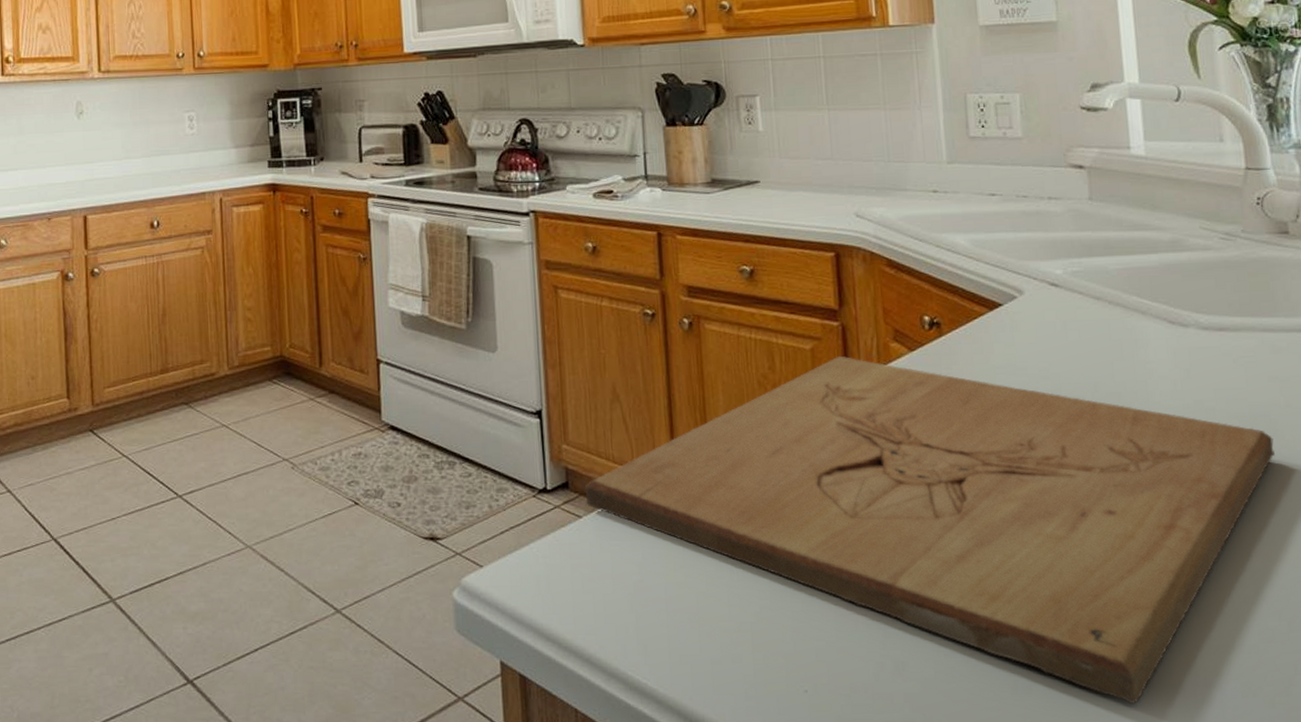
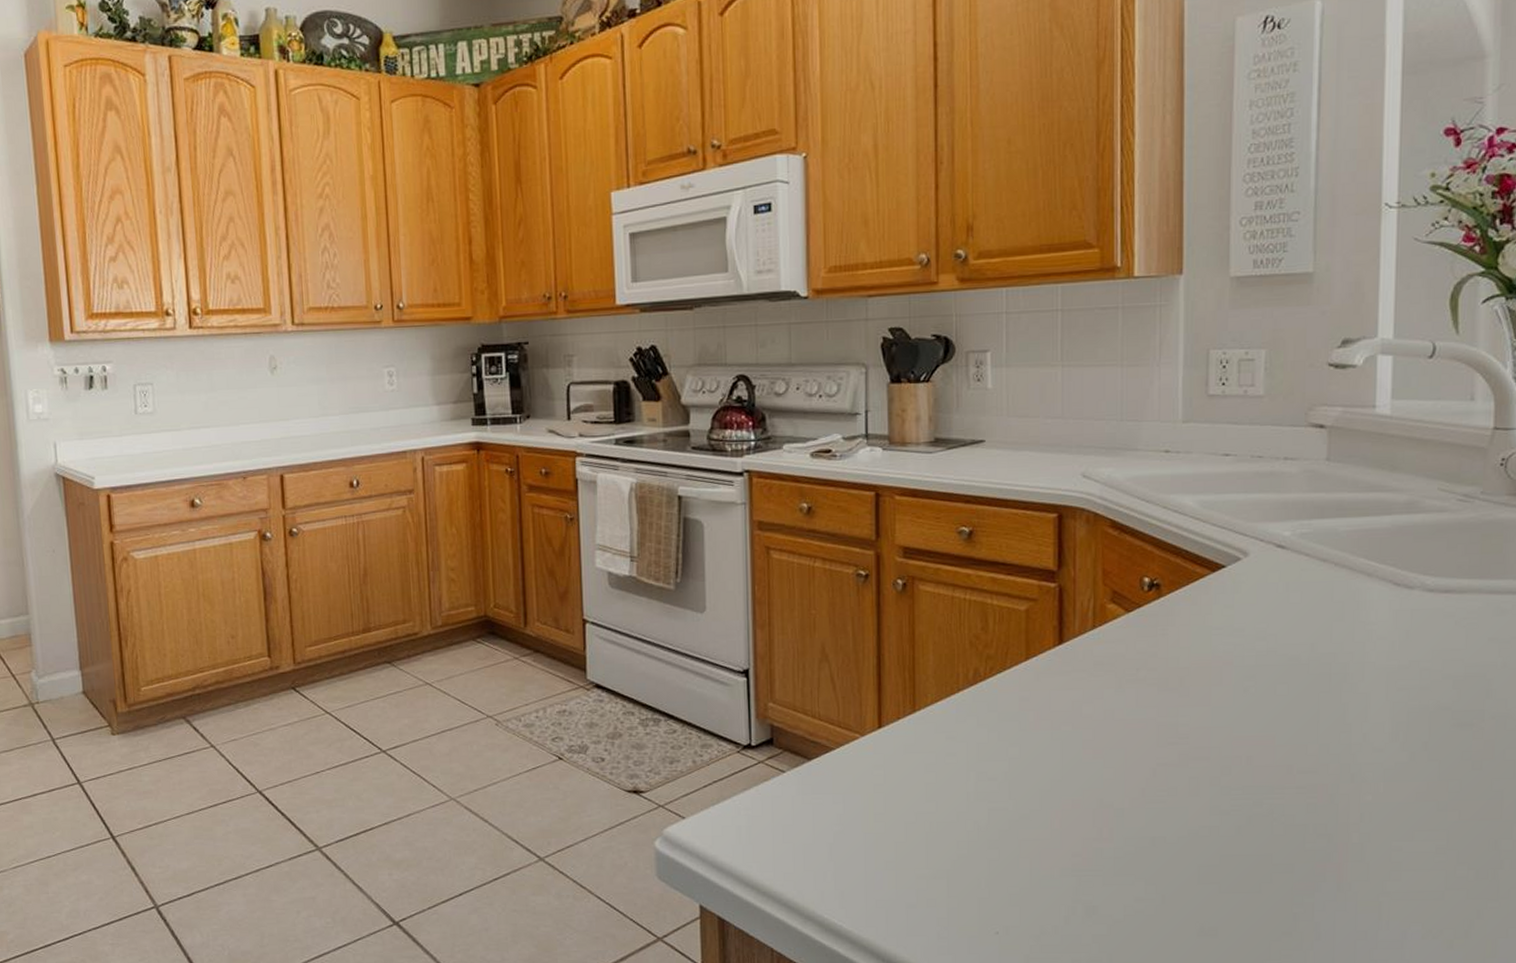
cutting board: present [585,355,1275,705] -> none [789,616,1485,946]

